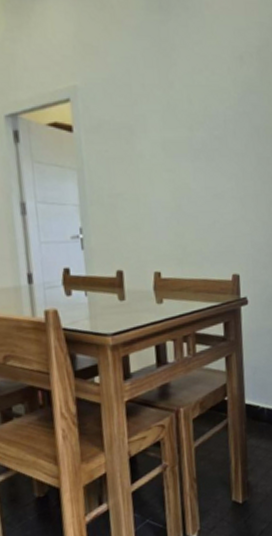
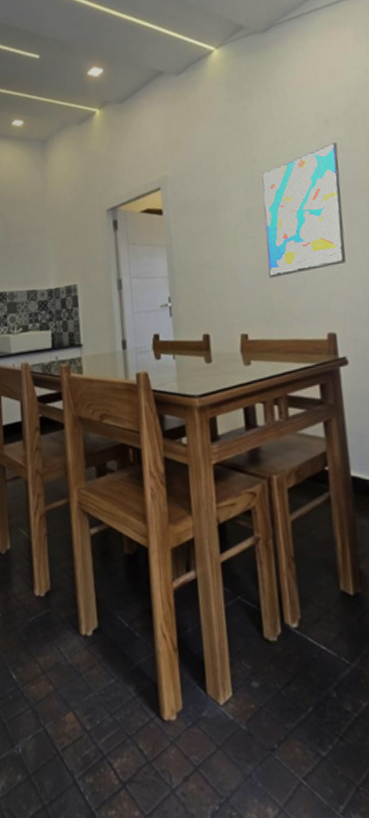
wall art: none [178,82,251,216] -> present [261,143,346,278]

